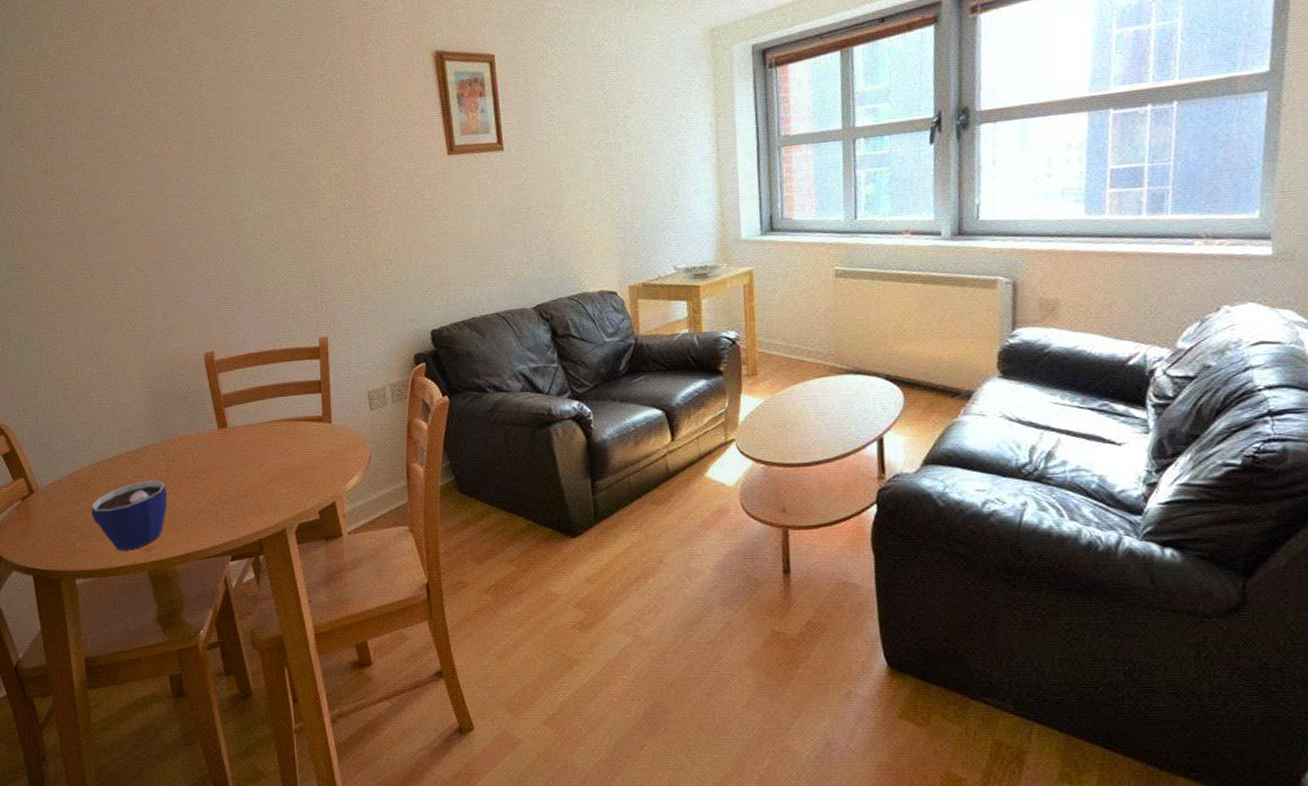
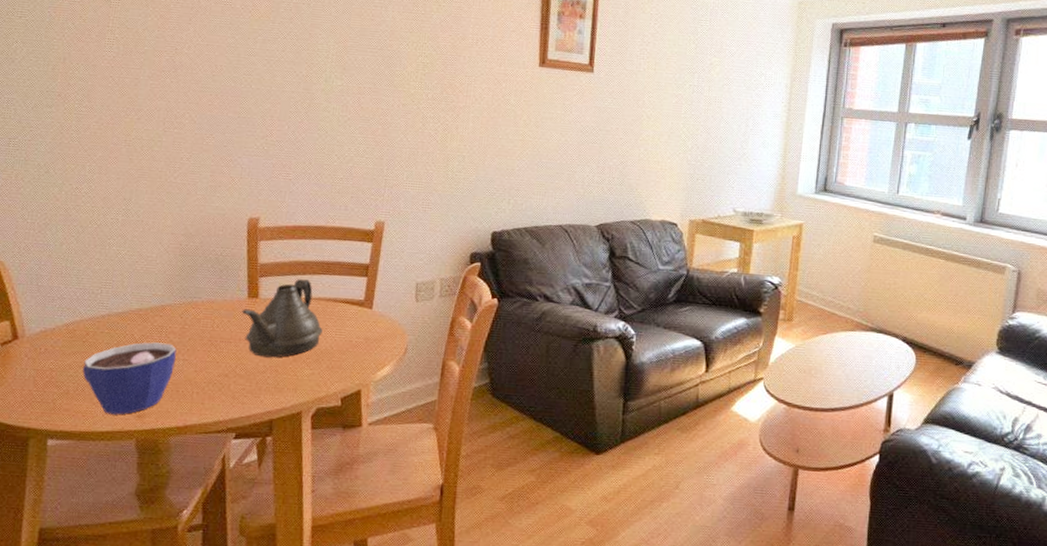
teapot: none [215,404,290,482] -> present [241,279,323,358]

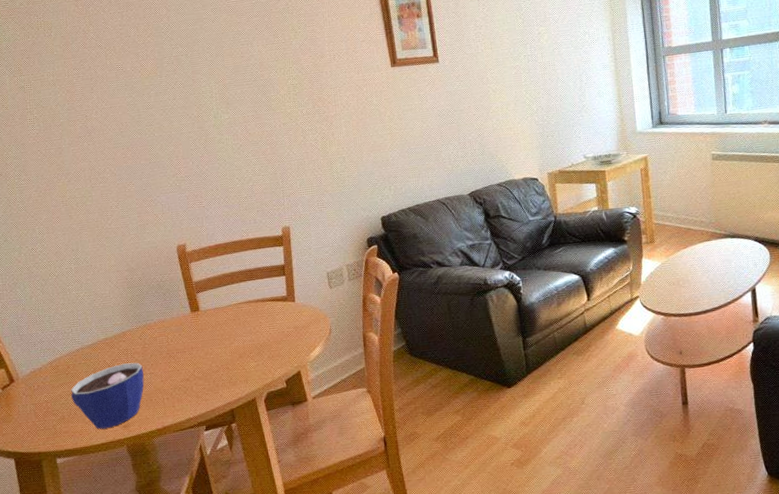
teapot: present [241,279,323,358] -> none [188,288,258,359]

